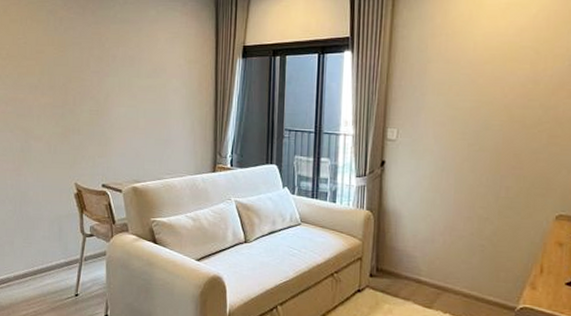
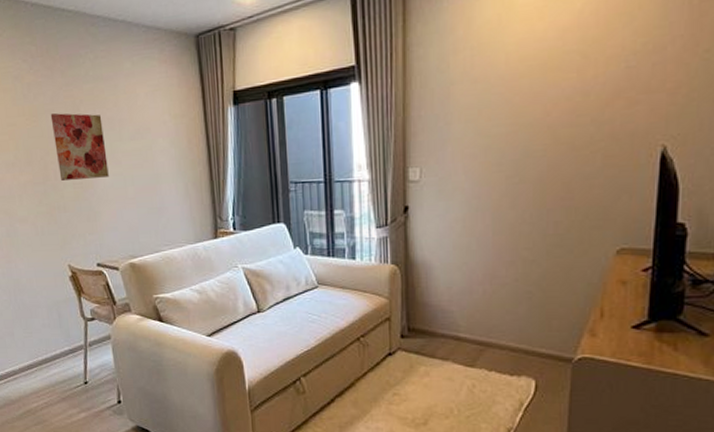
wall art: none [77,47,124,108] -> present [50,113,109,180]

